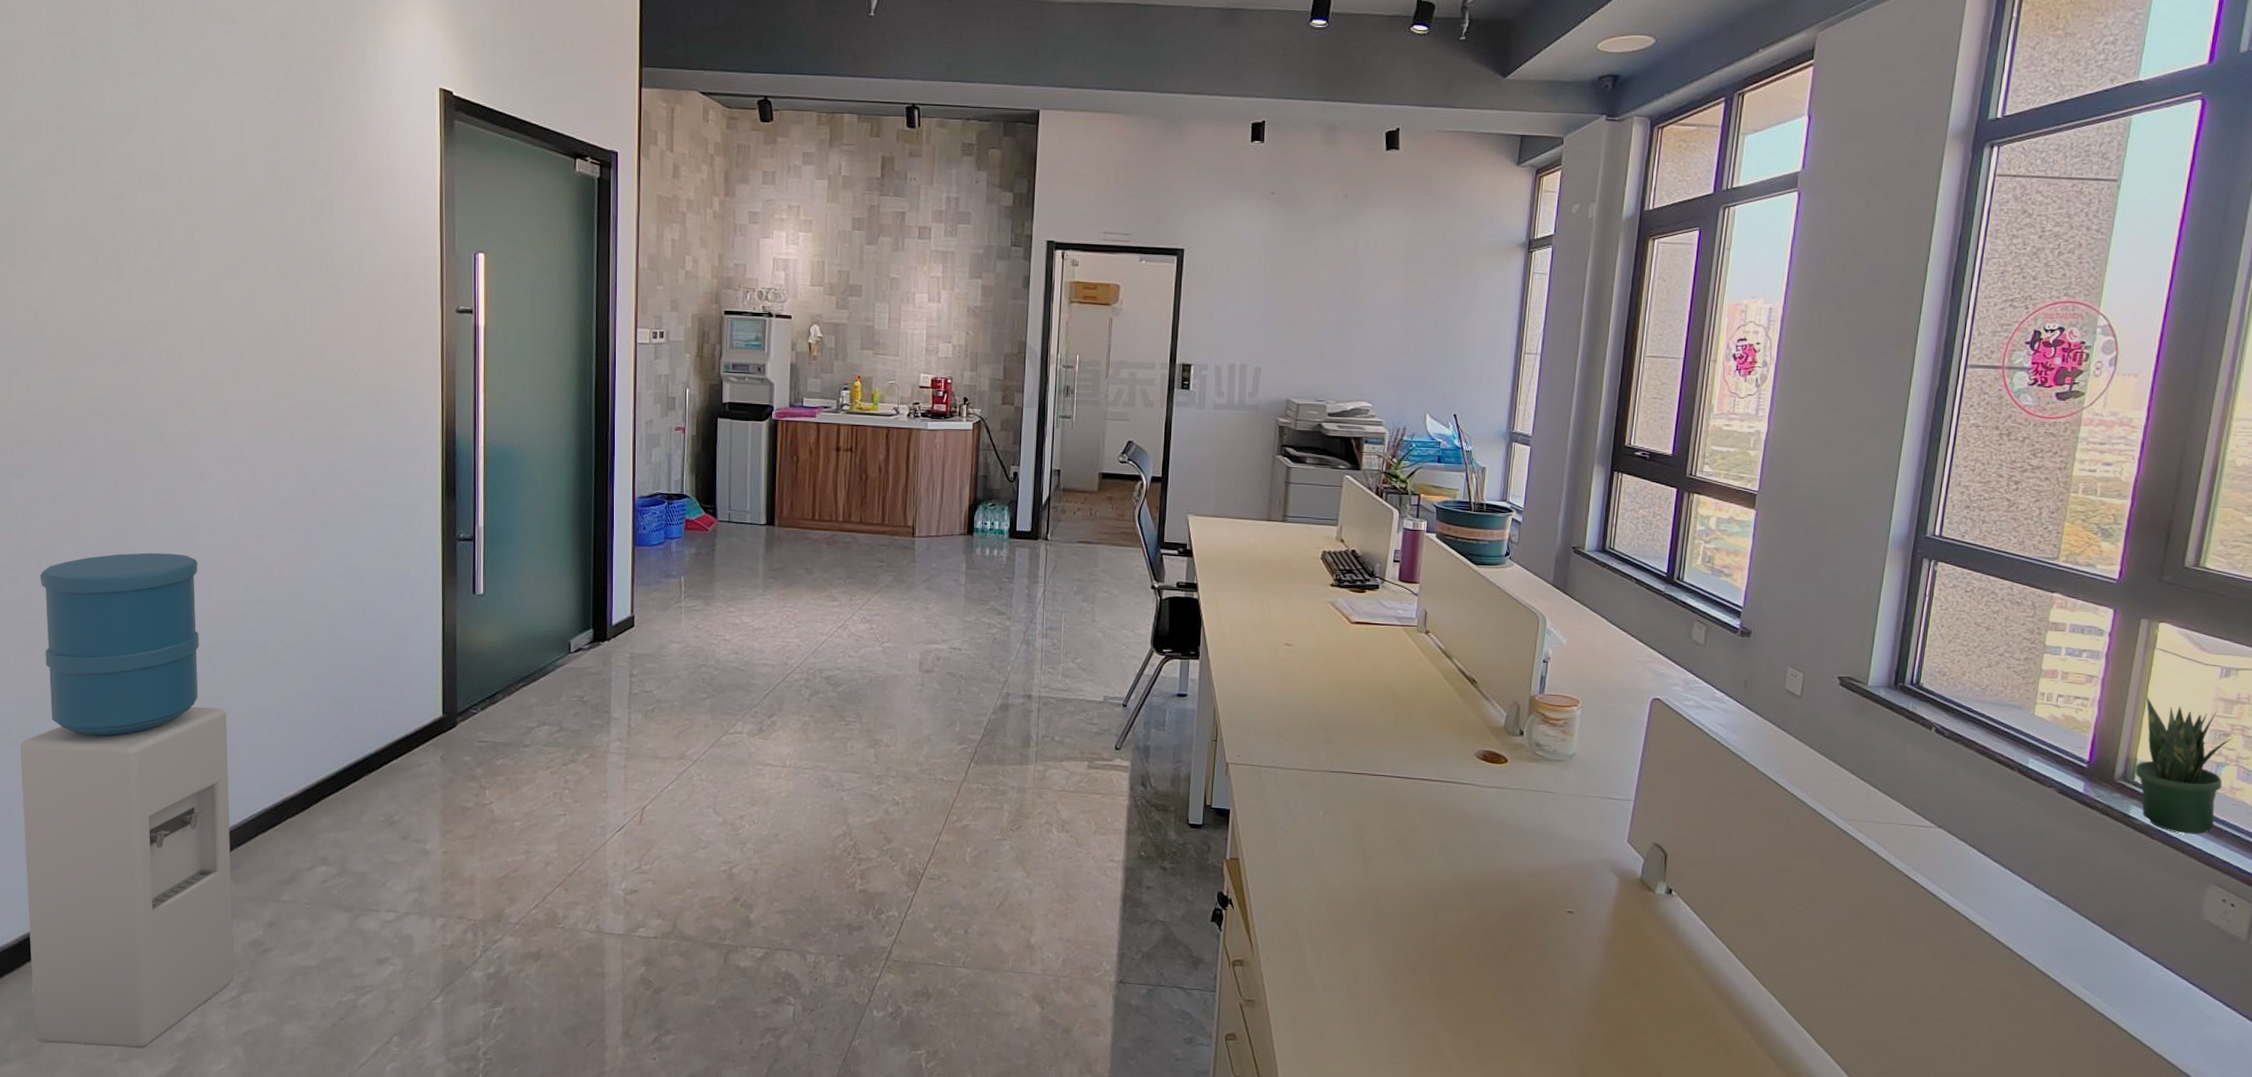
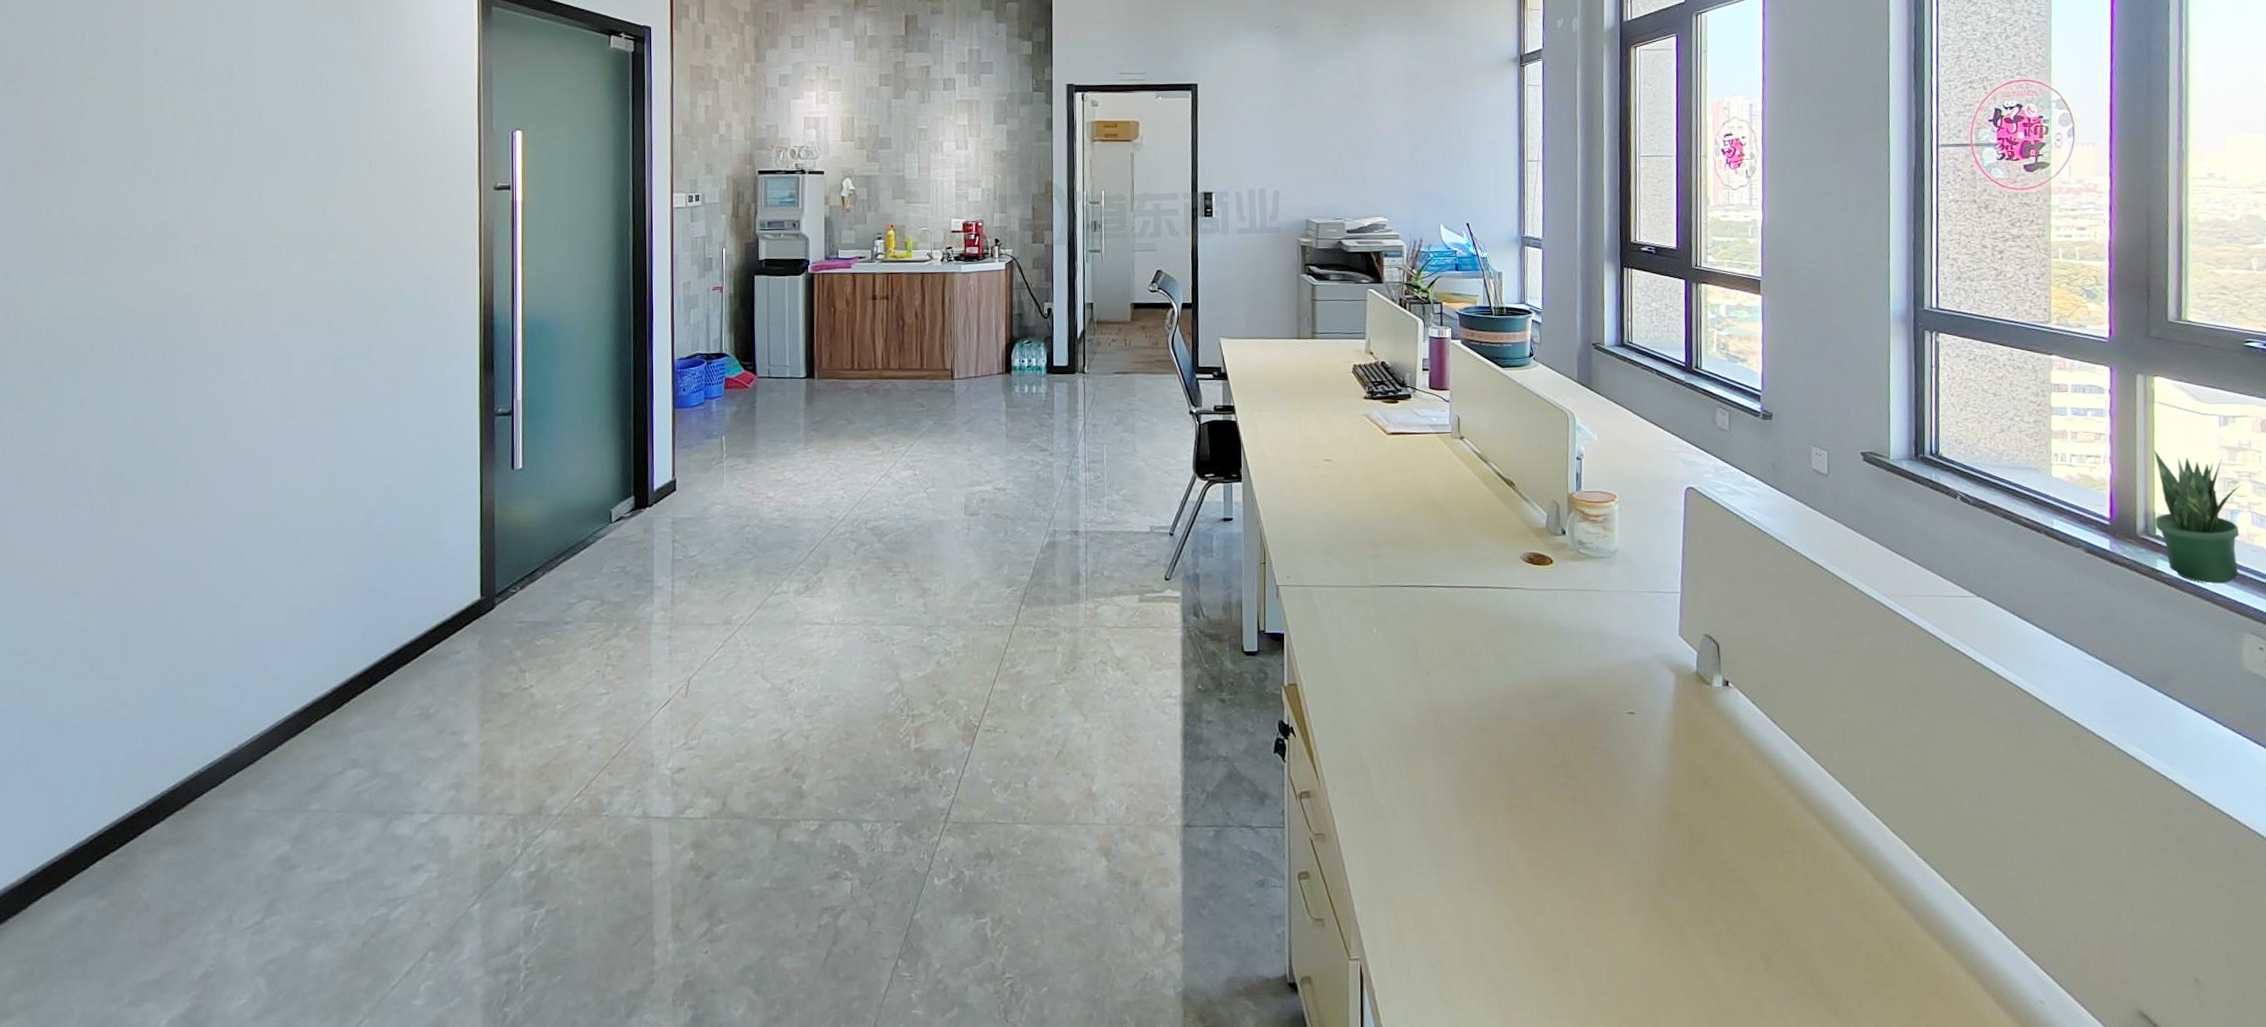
water cooler: present [20,552,234,1049] -> none [36,450,258,991]

